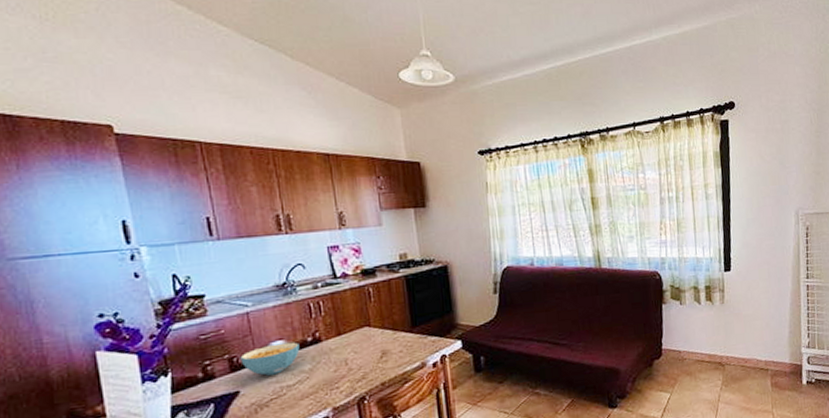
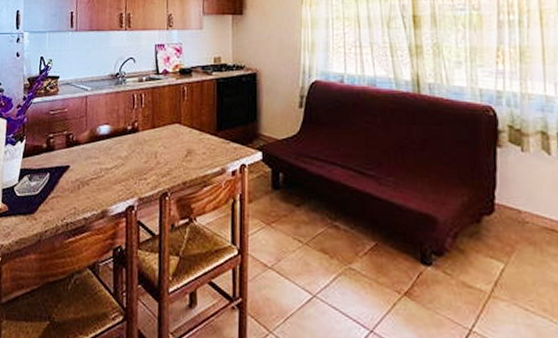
cereal bowl: present [240,342,300,376] -> none [74,127,121,156]

